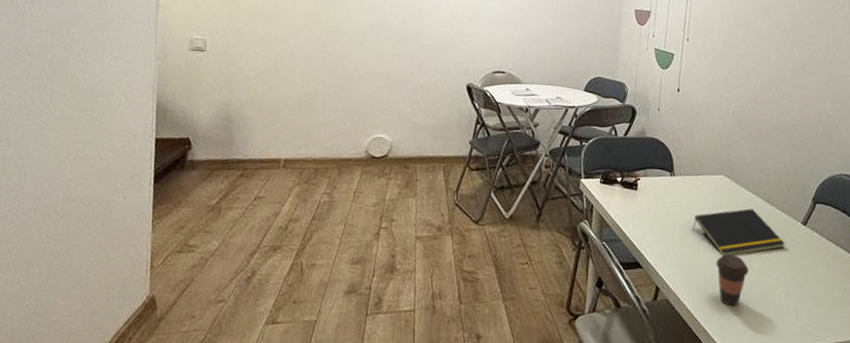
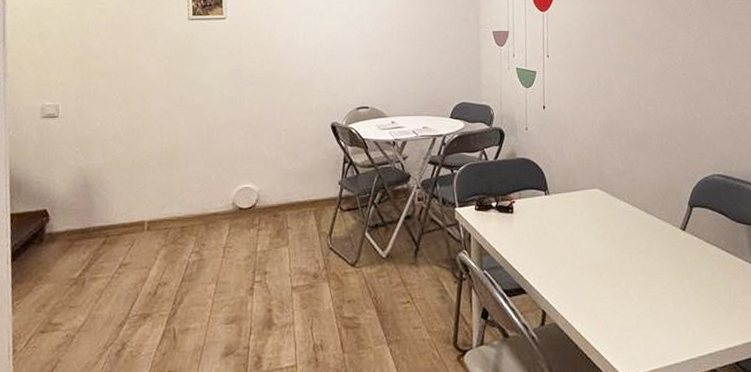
notepad: present [692,208,785,256] -> none [572,220,667,271]
coffee cup: present [716,254,748,307] -> none [600,269,634,323]

